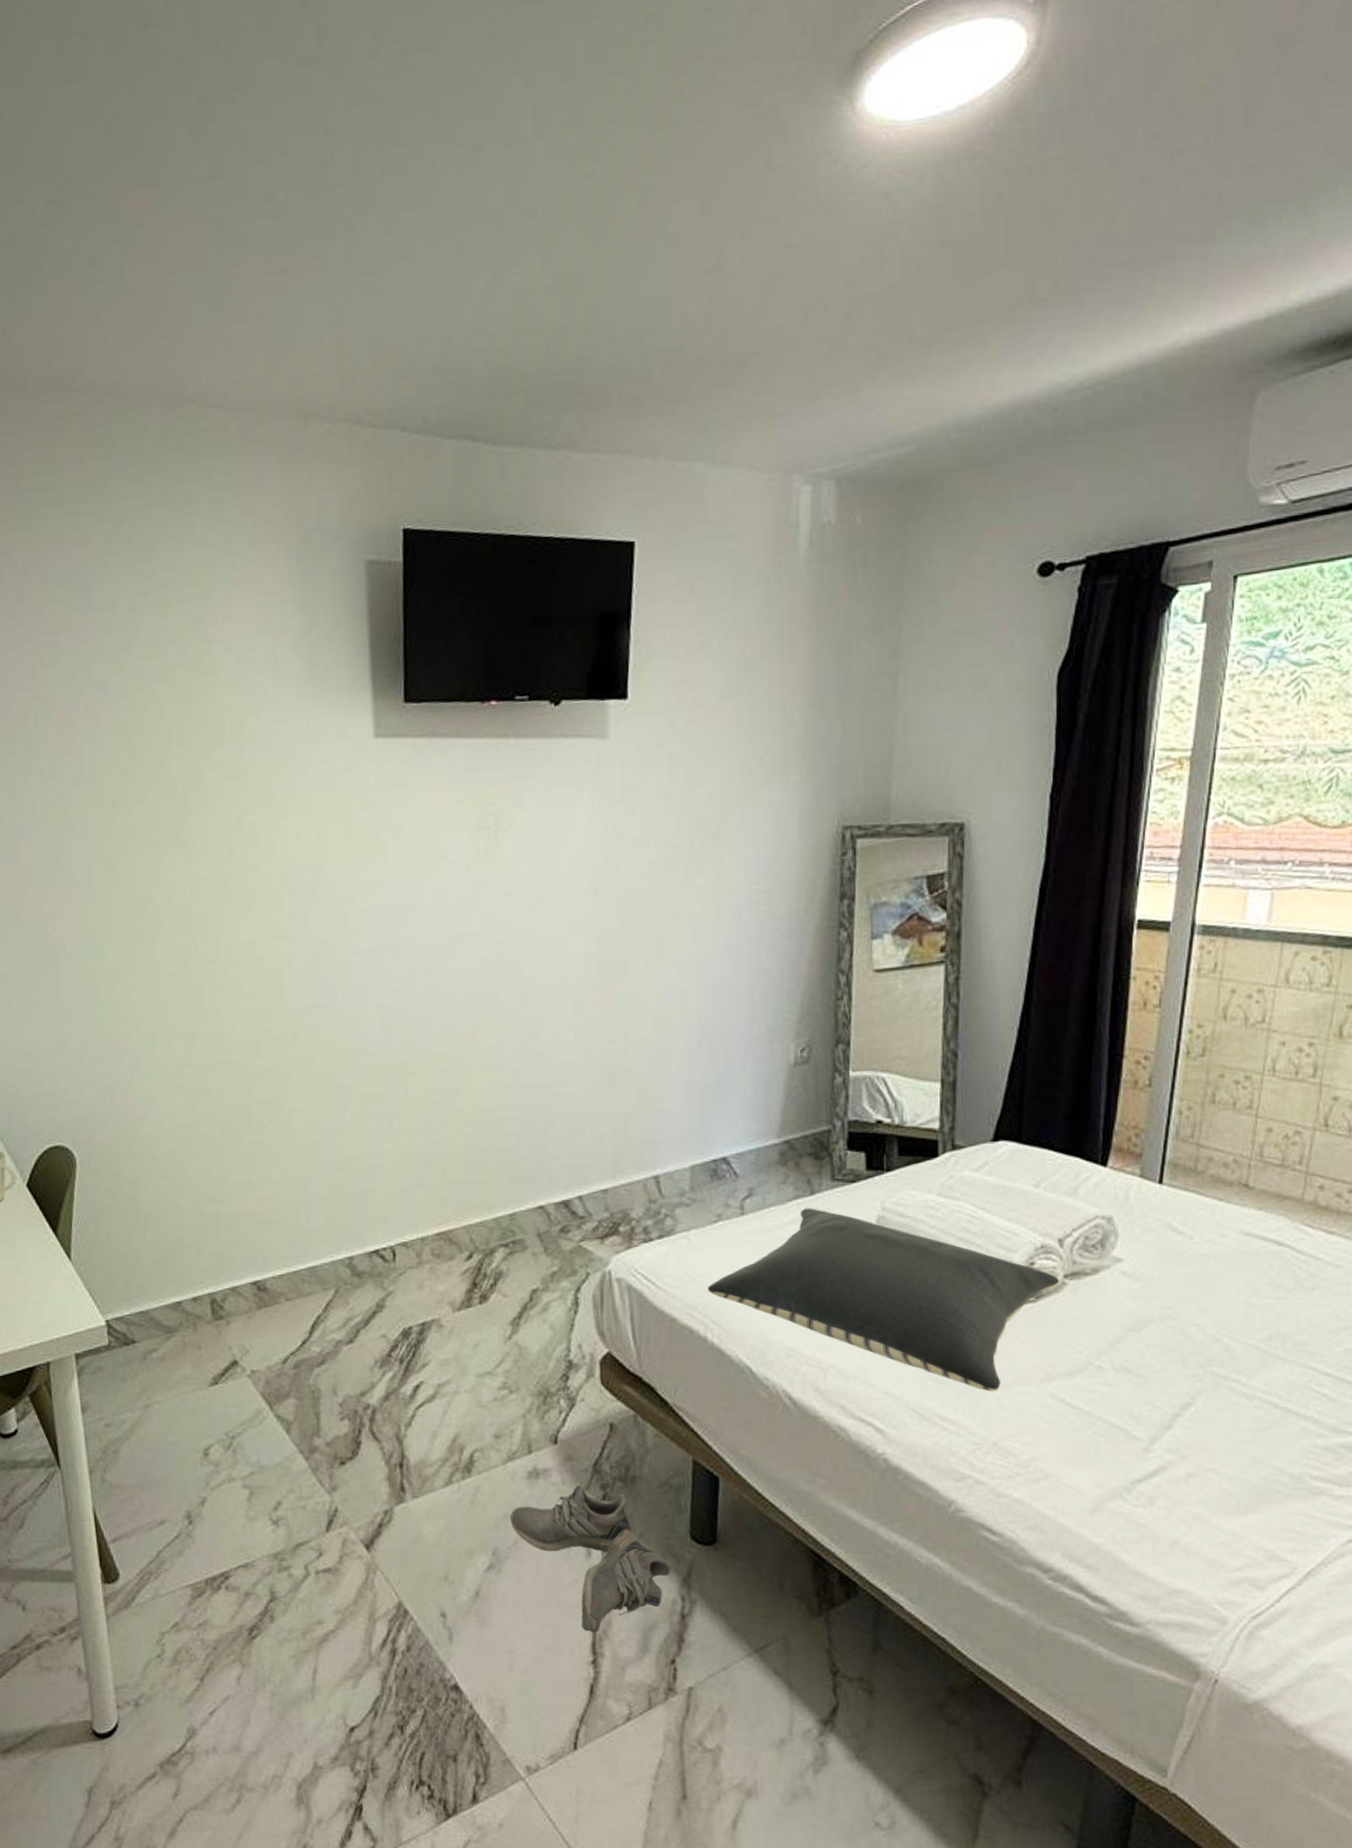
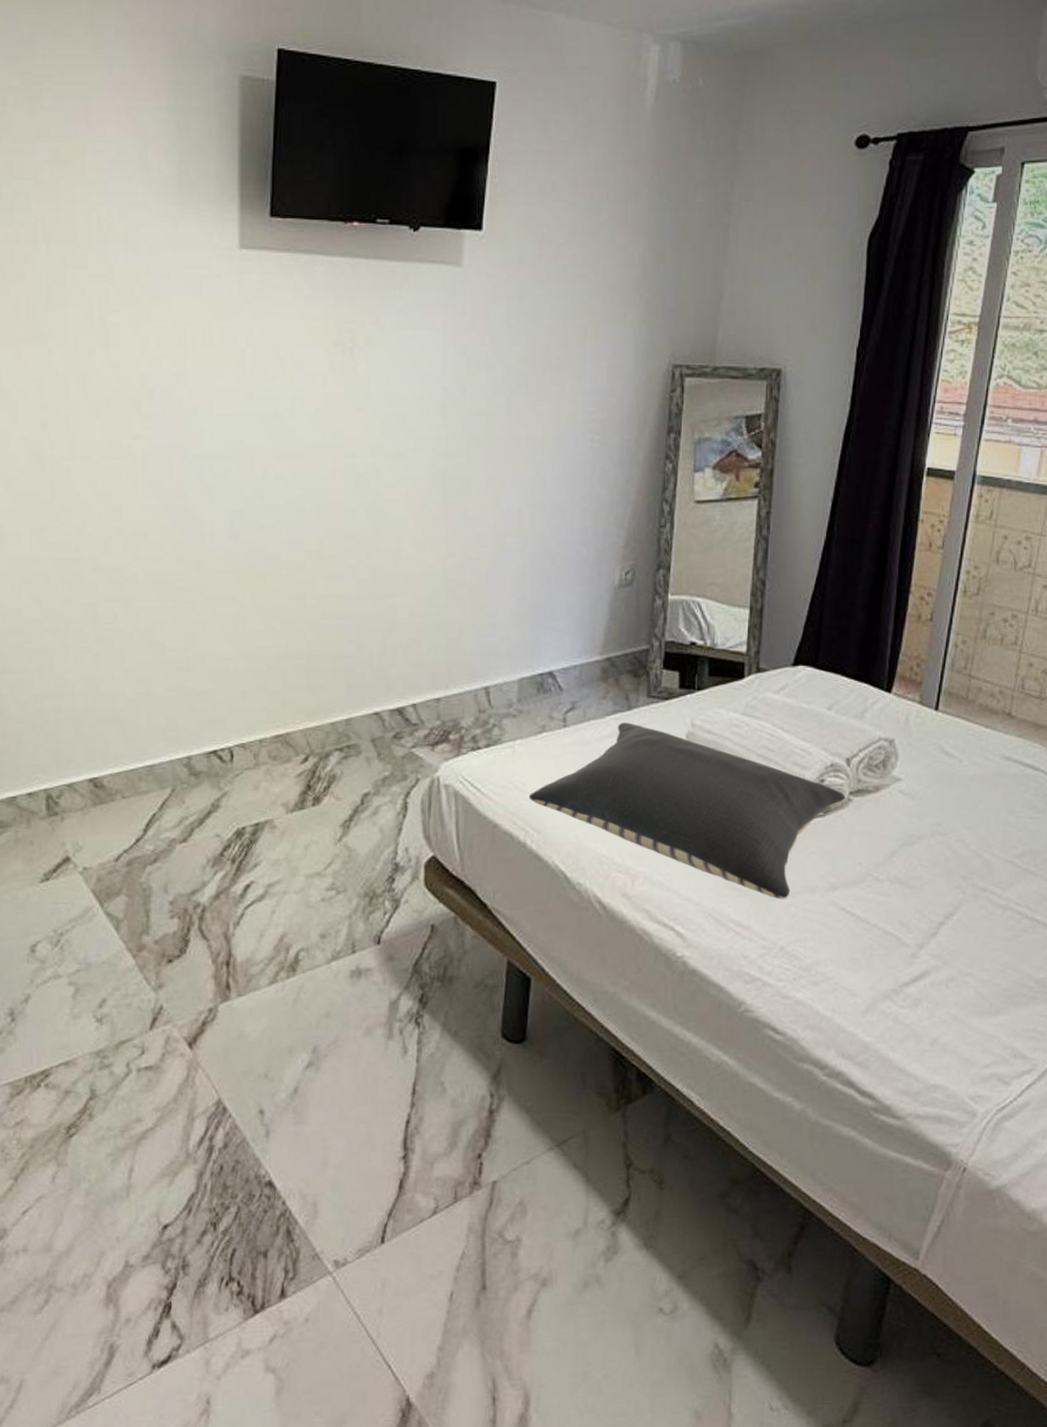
athletic shoe: present [509,1485,672,1633] -> none [331,984,482,1129]

